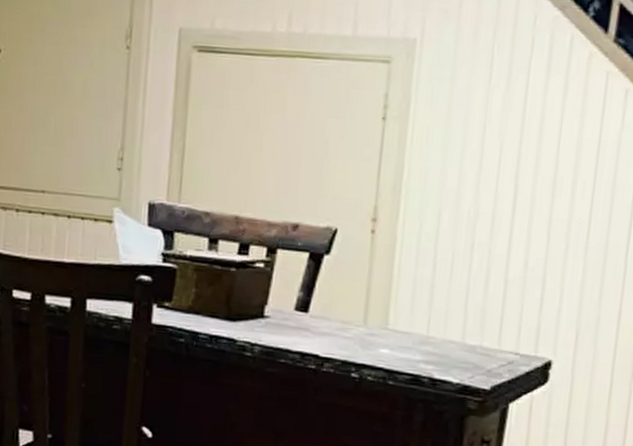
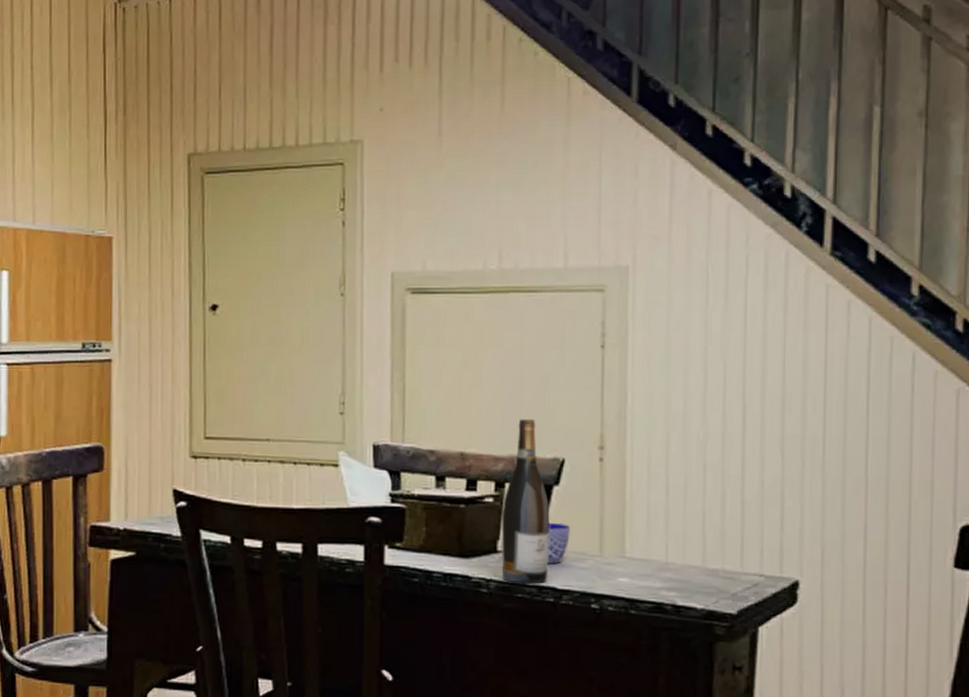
wine bottle: none [267,186,319,350] -> present [501,419,550,584]
cup: none [312,290,337,332] -> present [547,522,570,564]

